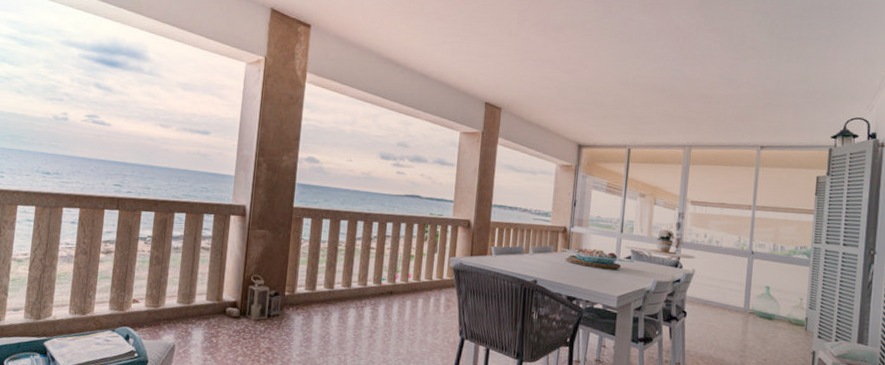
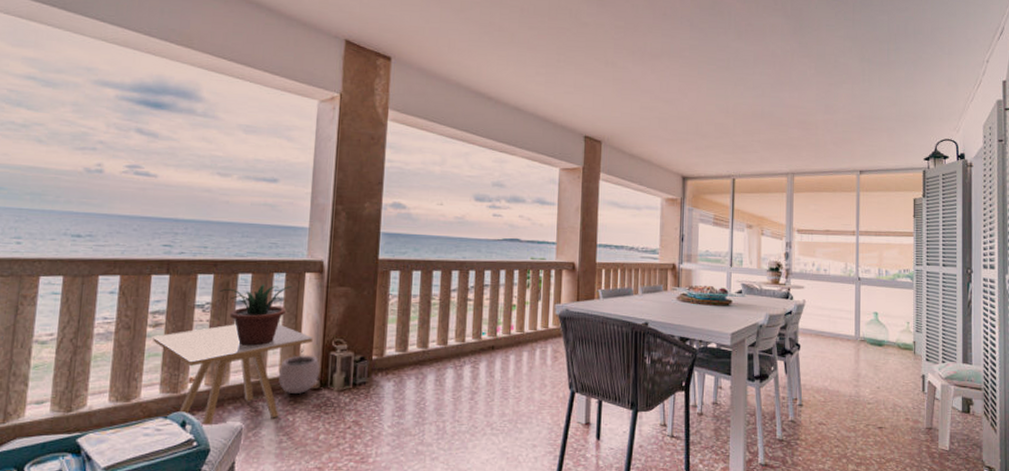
side table: none [104,256,235,341] -> present [153,324,313,427]
potted plant: none [159,223,219,276] -> present [219,284,293,346]
plant pot: none [205,279,240,321] -> present [278,346,320,395]

